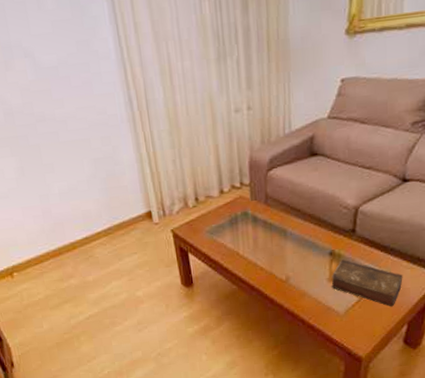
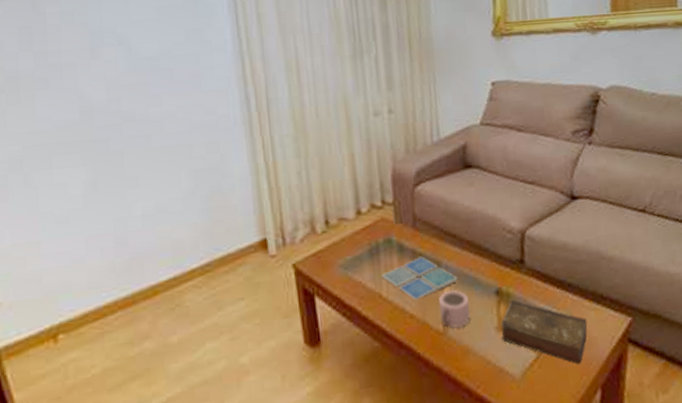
drink coaster: none [239,225,300,257] -> present [382,256,458,300]
mug: none [284,251,308,278] -> present [439,290,470,328]

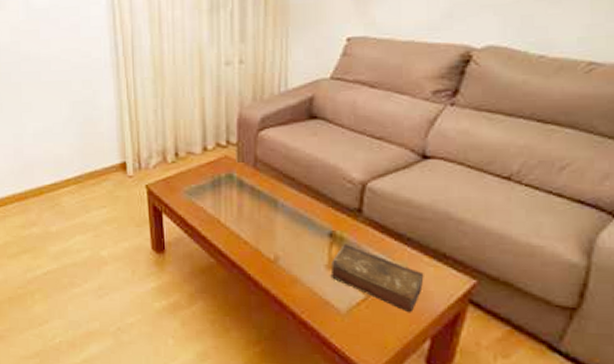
drink coaster: present [382,256,458,300] -> none [222,193,293,229]
mug: present [439,290,470,328] -> none [273,225,301,259]

